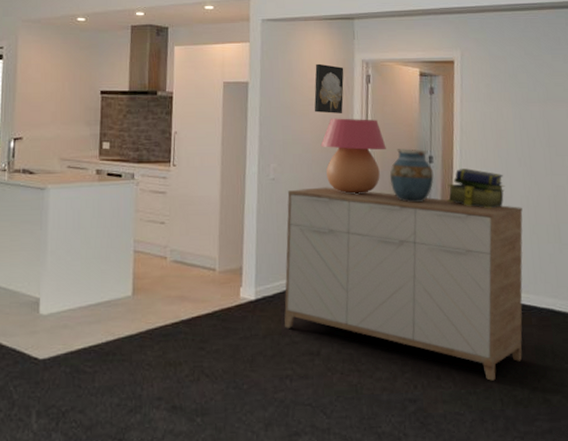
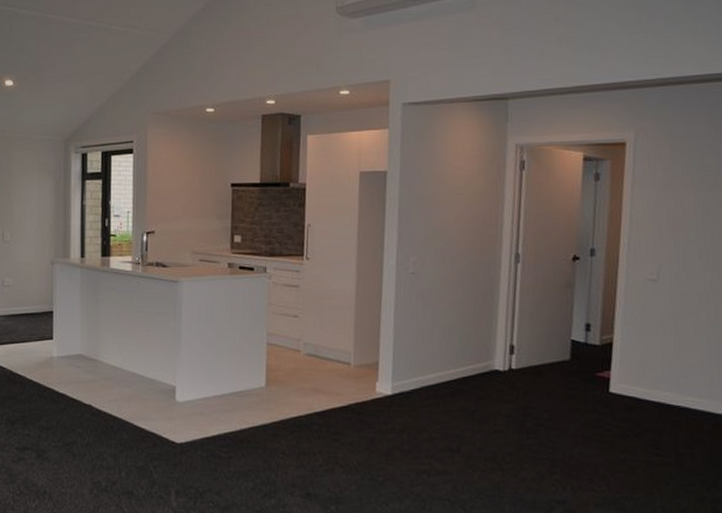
sideboard: present [284,187,523,381] -> none [423,281,701,487]
wall art: present [314,63,344,114] -> none [459,149,495,204]
table lamp: present [320,118,386,194] -> none [466,208,541,289]
vase: present [389,148,434,203] -> none [543,241,595,299]
stack of books: present [447,168,505,209] -> none [610,262,681,307]

